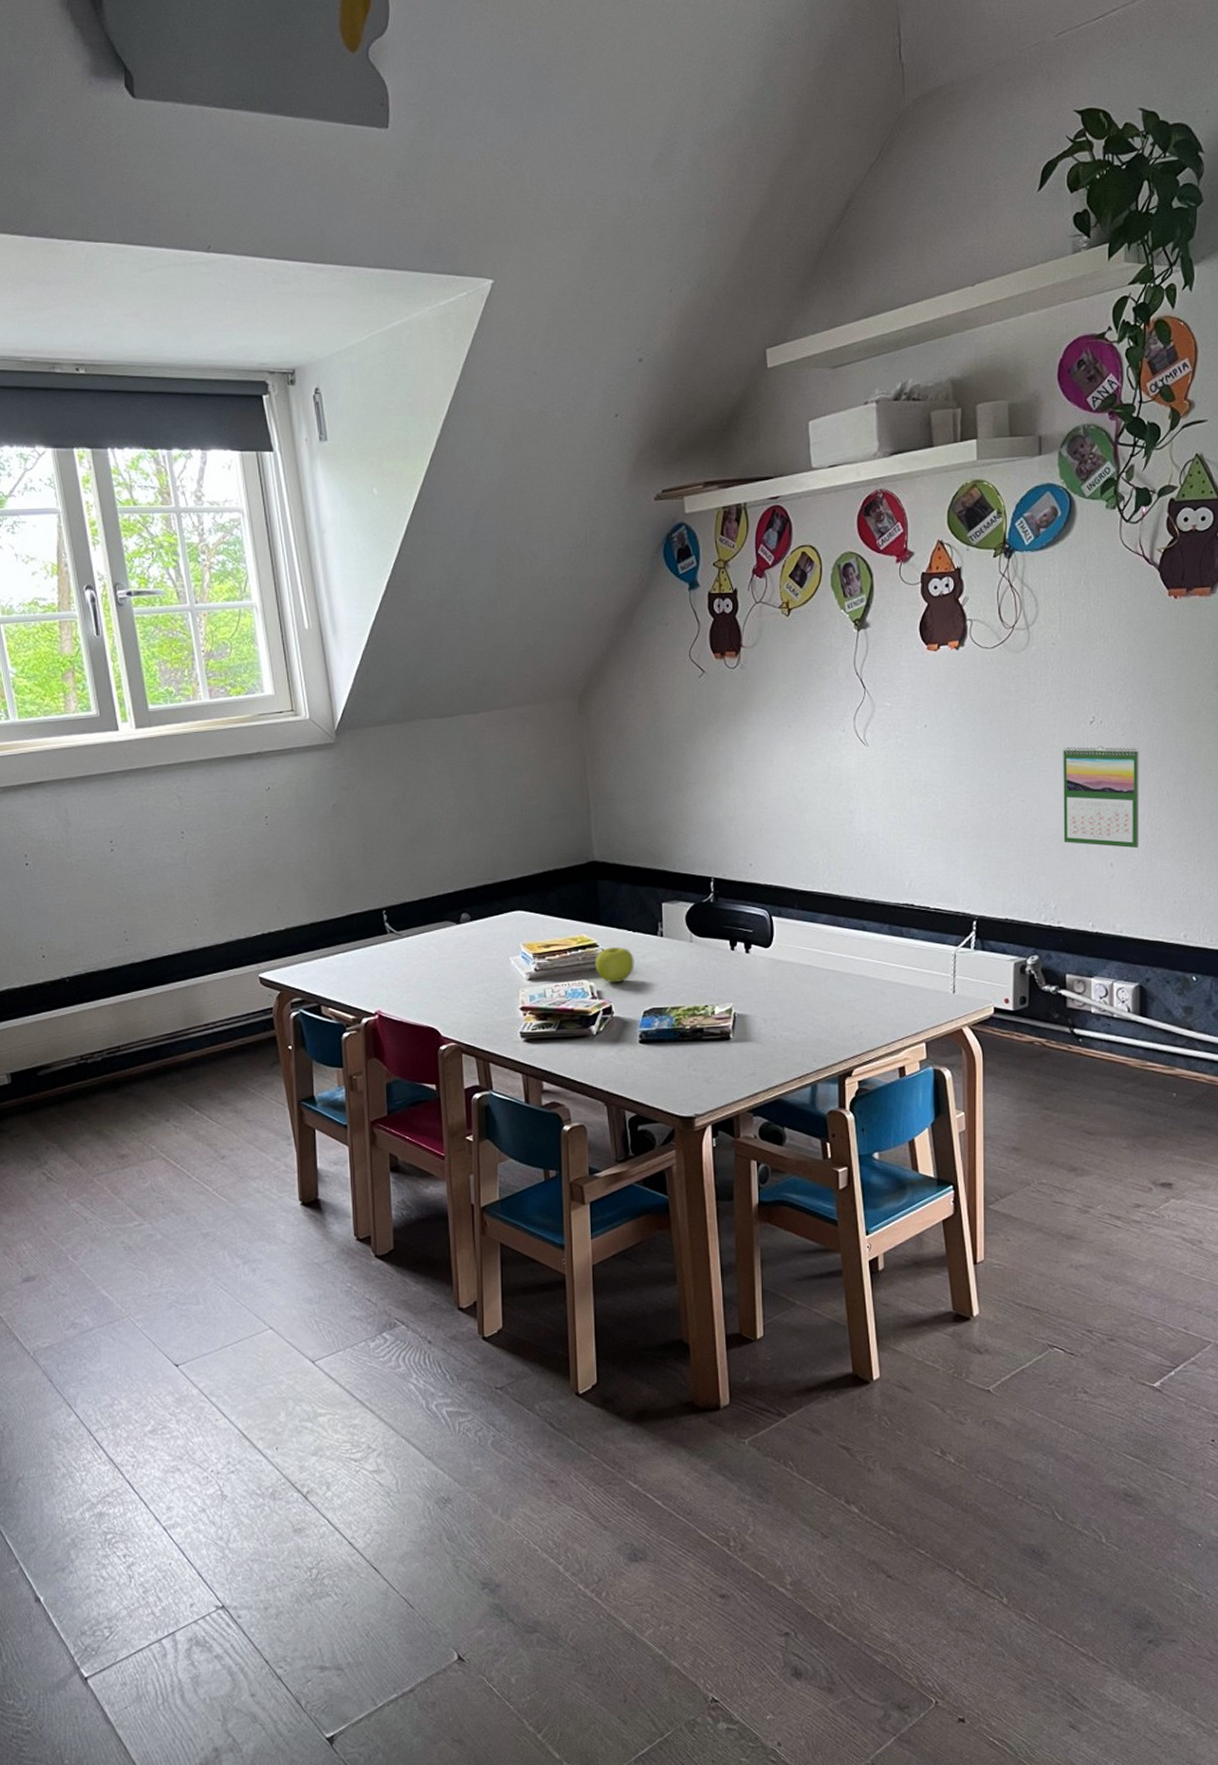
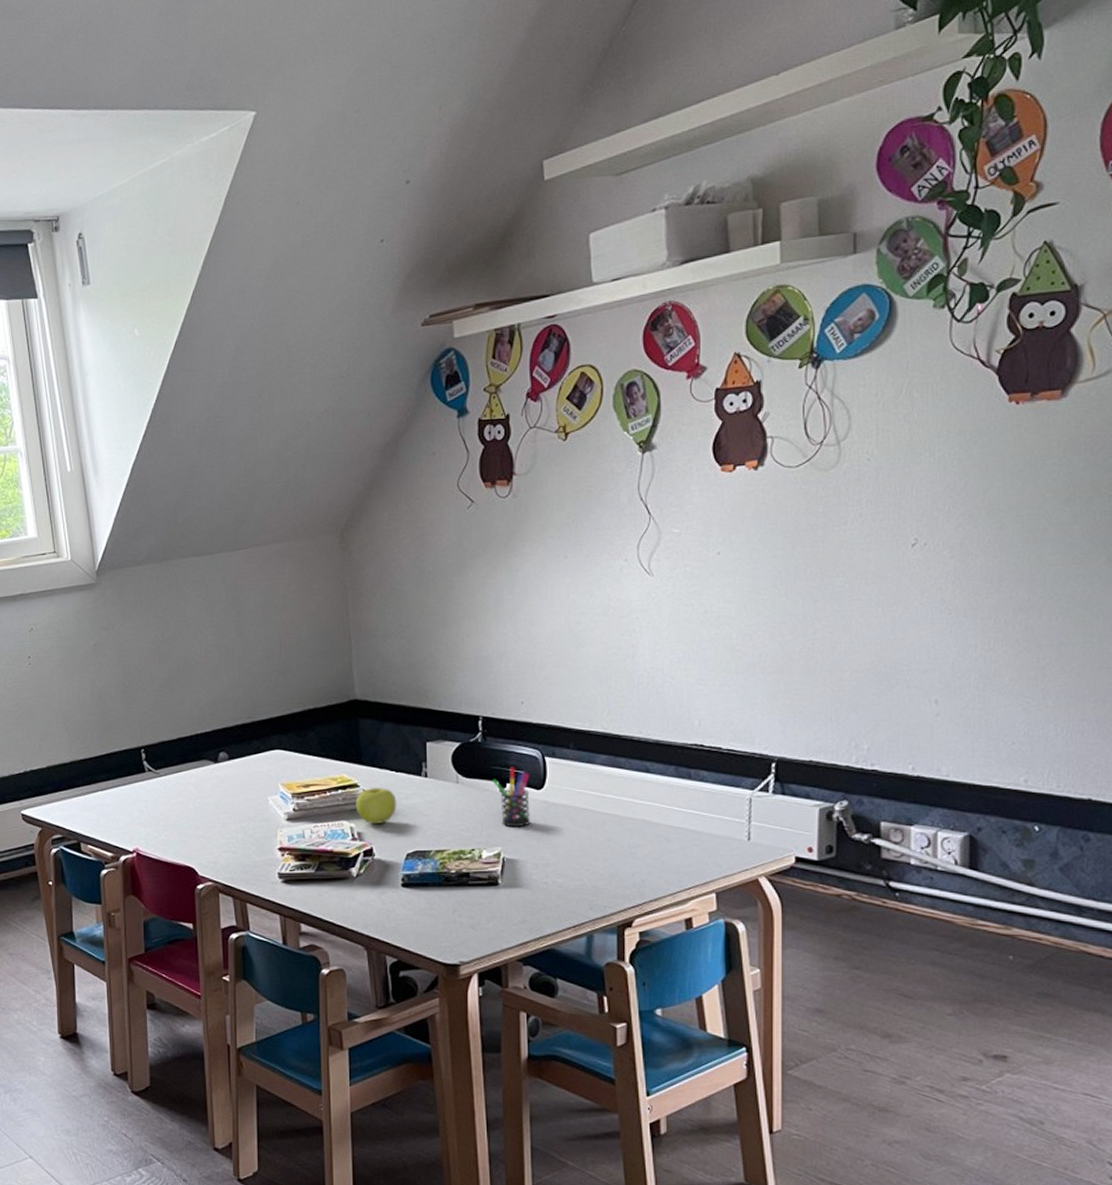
pen holder: none [723,926,760,984] -> present [492,767,531,828]
calendar: present [1063,746,1139,849] -> none [879,570,971,684]

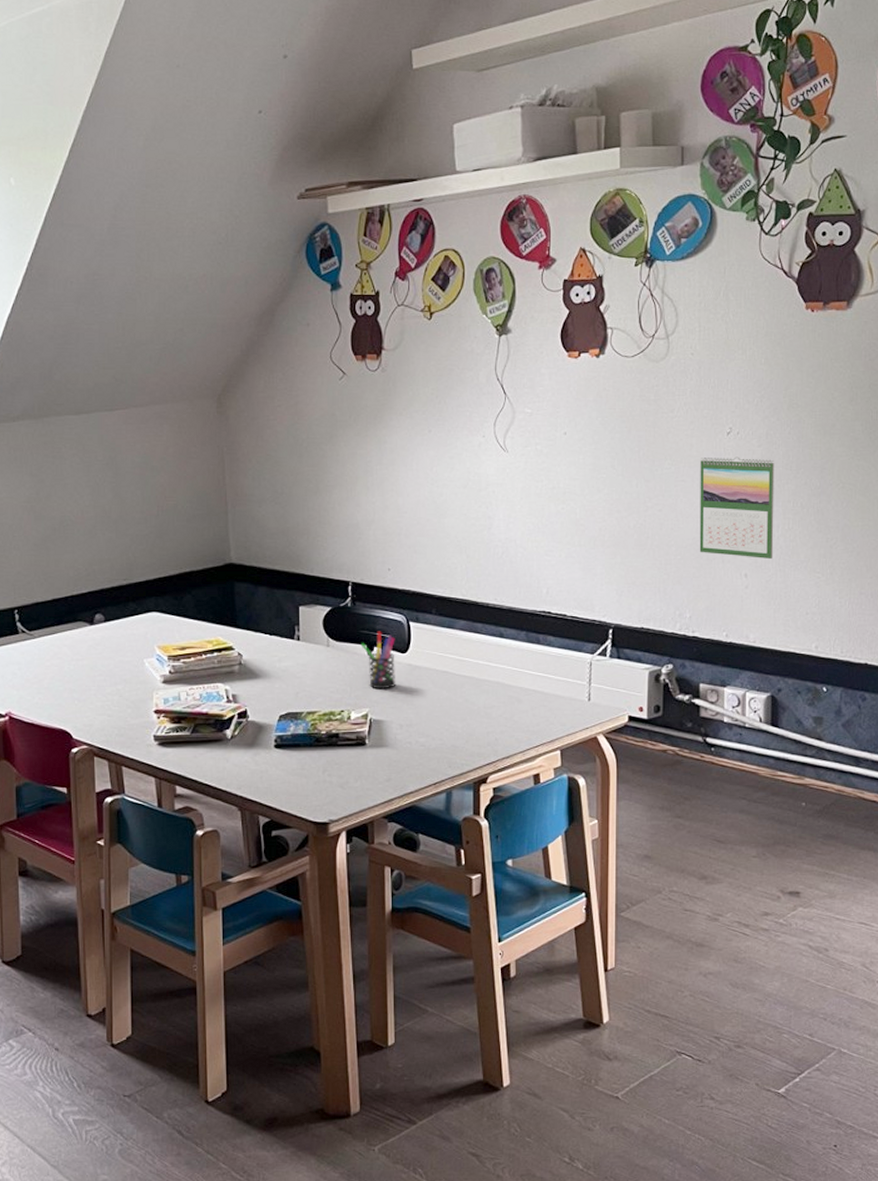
apple: present [355,788,397,823] -> none [230,651,270,686]
calendar: none [879,570,971,684] -> present [699,457,775,560]

